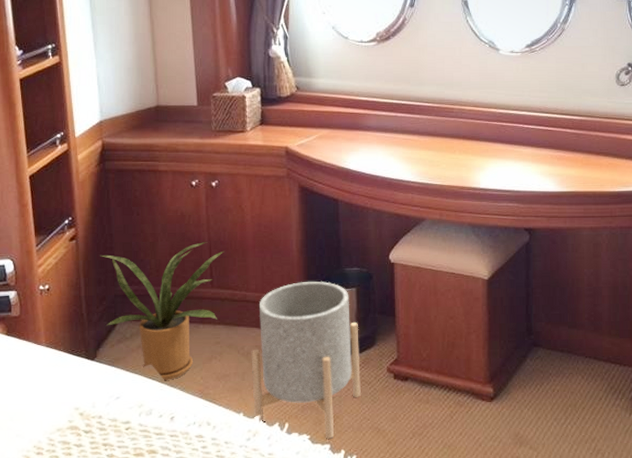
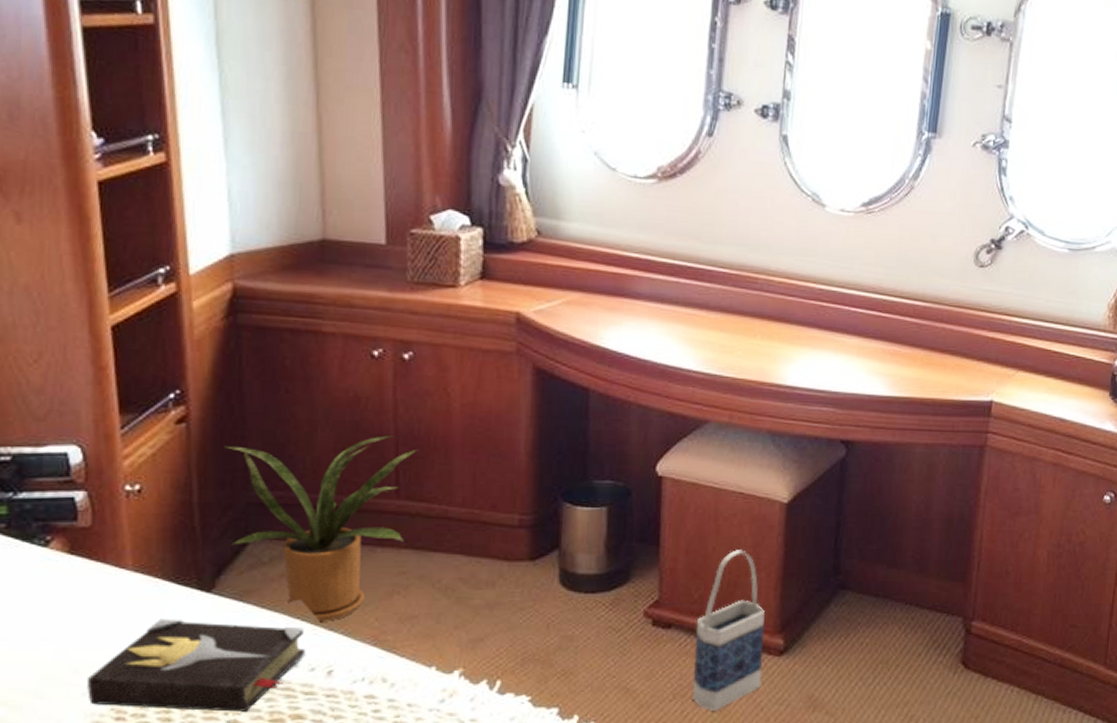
hardback book: none [19,380,156,448] -> present [88,618,306,712]
planter: present [251,282,361,439] -> none [451,496,608,701]
bag: none [426,317,478,447] -> present [692,550,765,712]

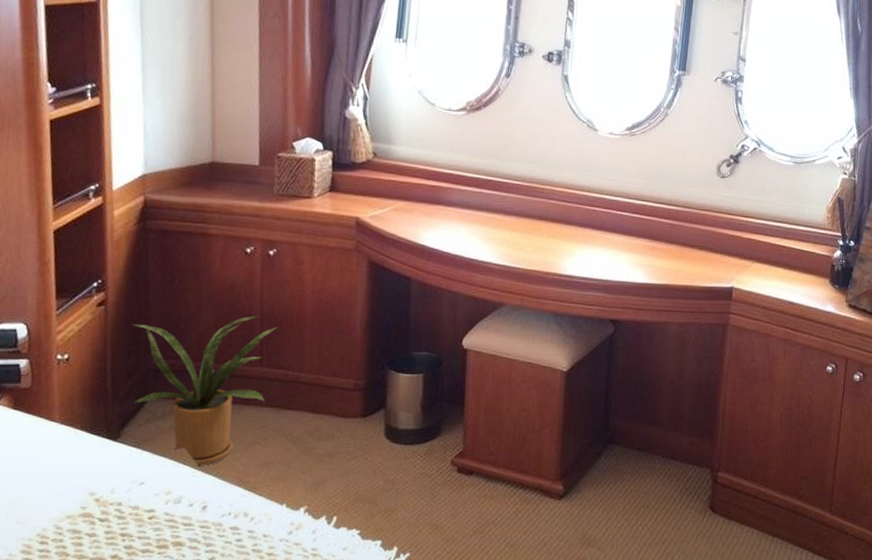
hardback book: present [88,618,306,712] -> none [20,462,187,539]
bag: present [692,550,765,712] -> none [488,410,548,546]

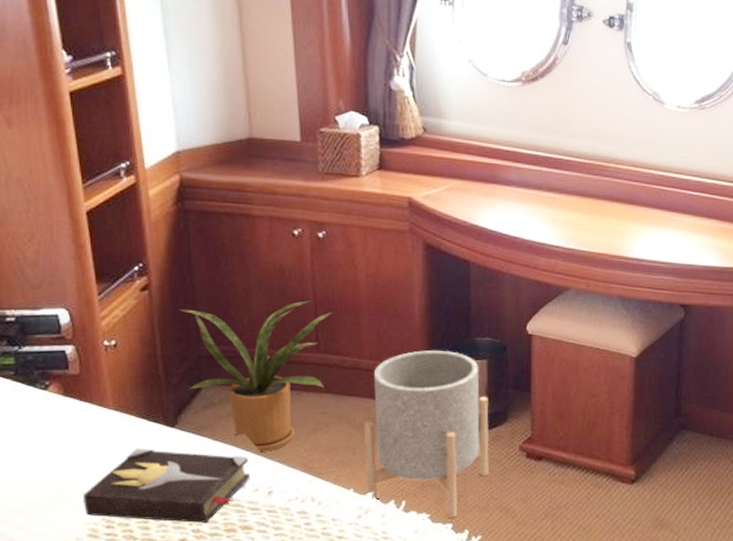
hardback book: none [20,462,187,539] -> present [83,448,251,523]
planter: none [299,364,423,534] -> present [363,350,490,518]

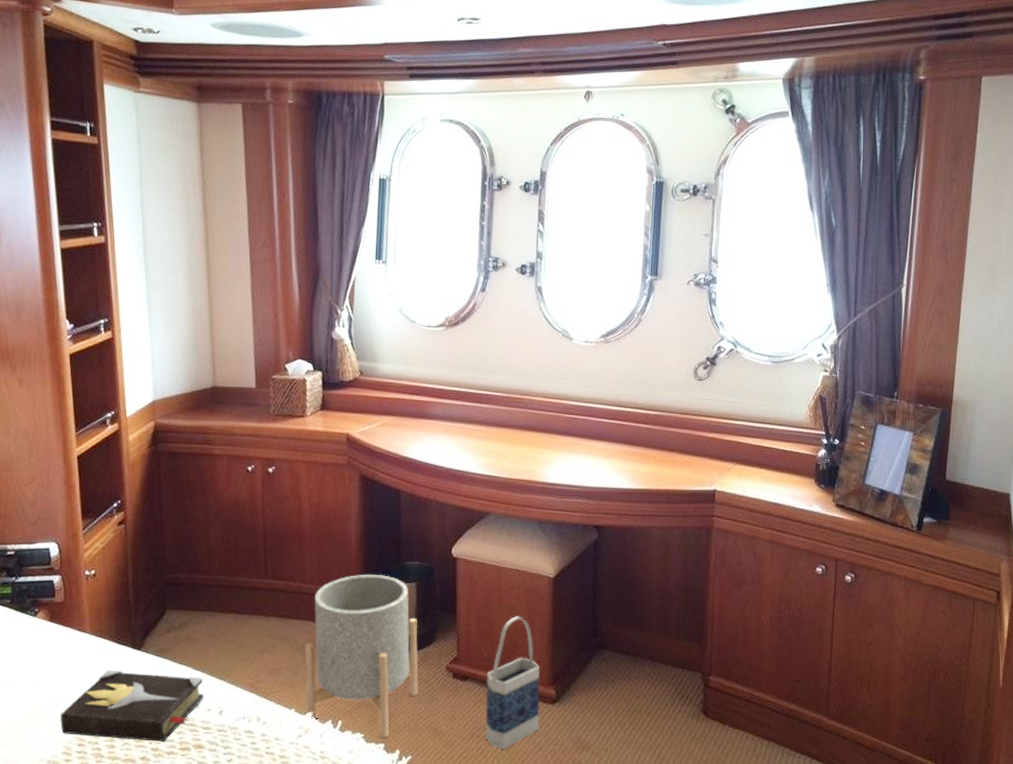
house plant: present [180,300,333,452] -> none [150,530,280,673]
bag: none [560,396,619,529] -> present [485,616,540,750]

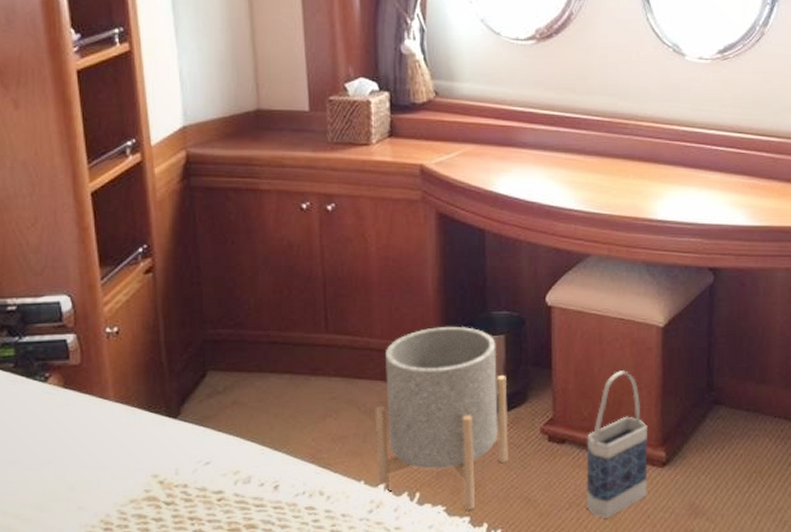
hardback book: present [60,670,204,741] -> none [82,442,256,522]

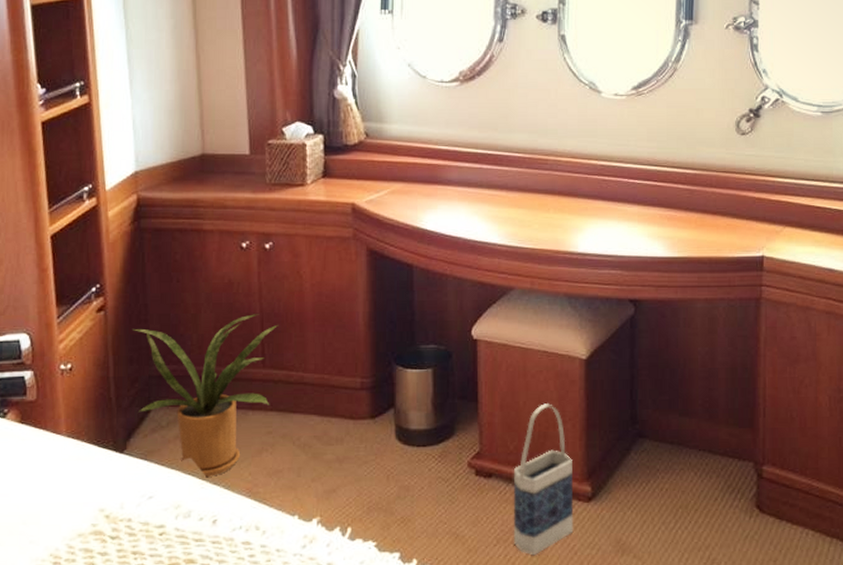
house plant: none [184,278,342,442] -> present [132,314,279,477]
planter: present [375,327,508,510] -> none [308,361,437,546]

